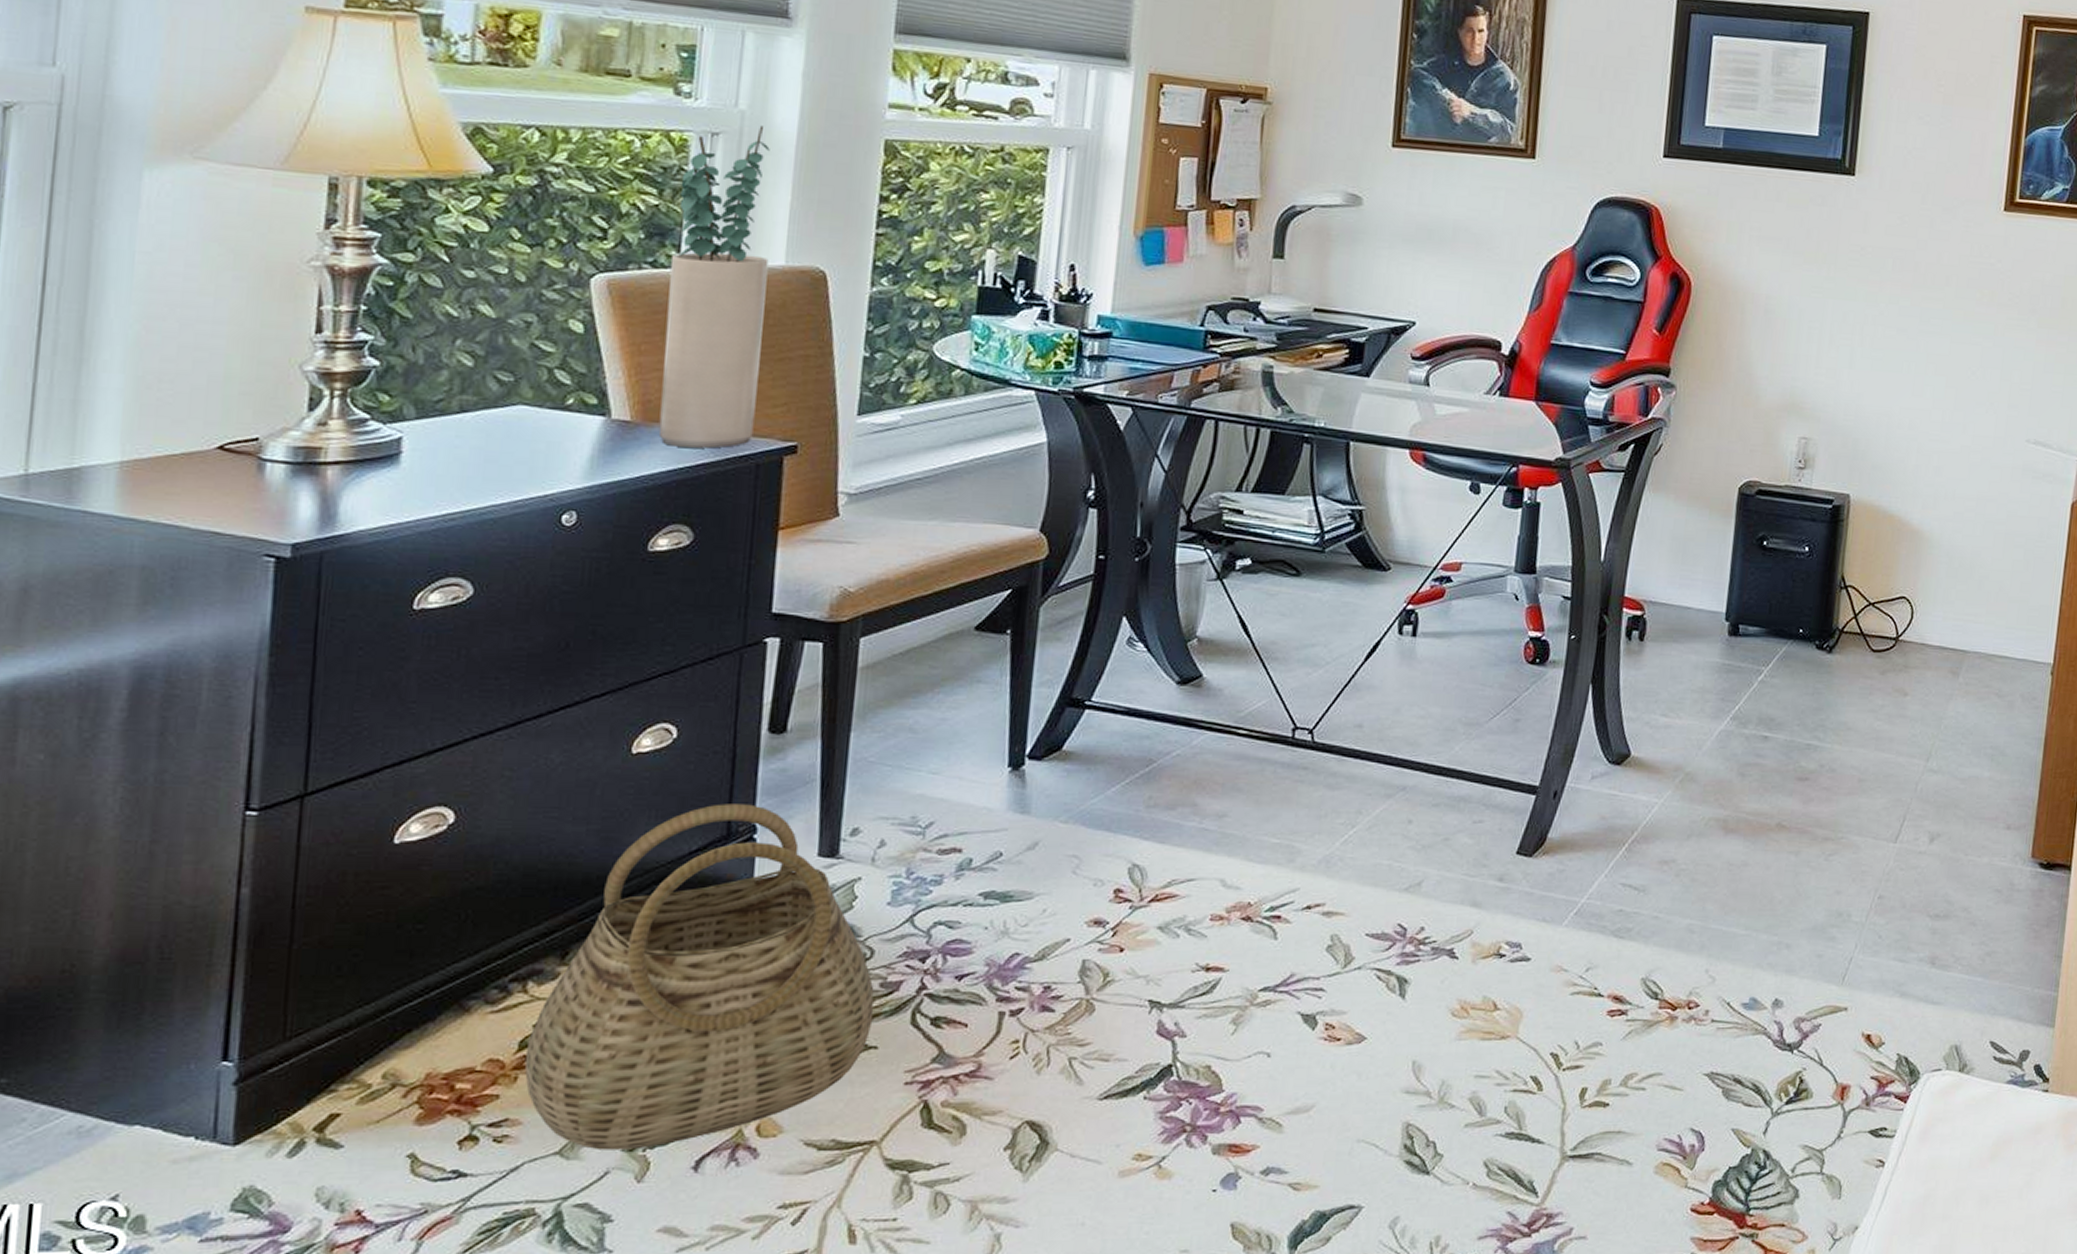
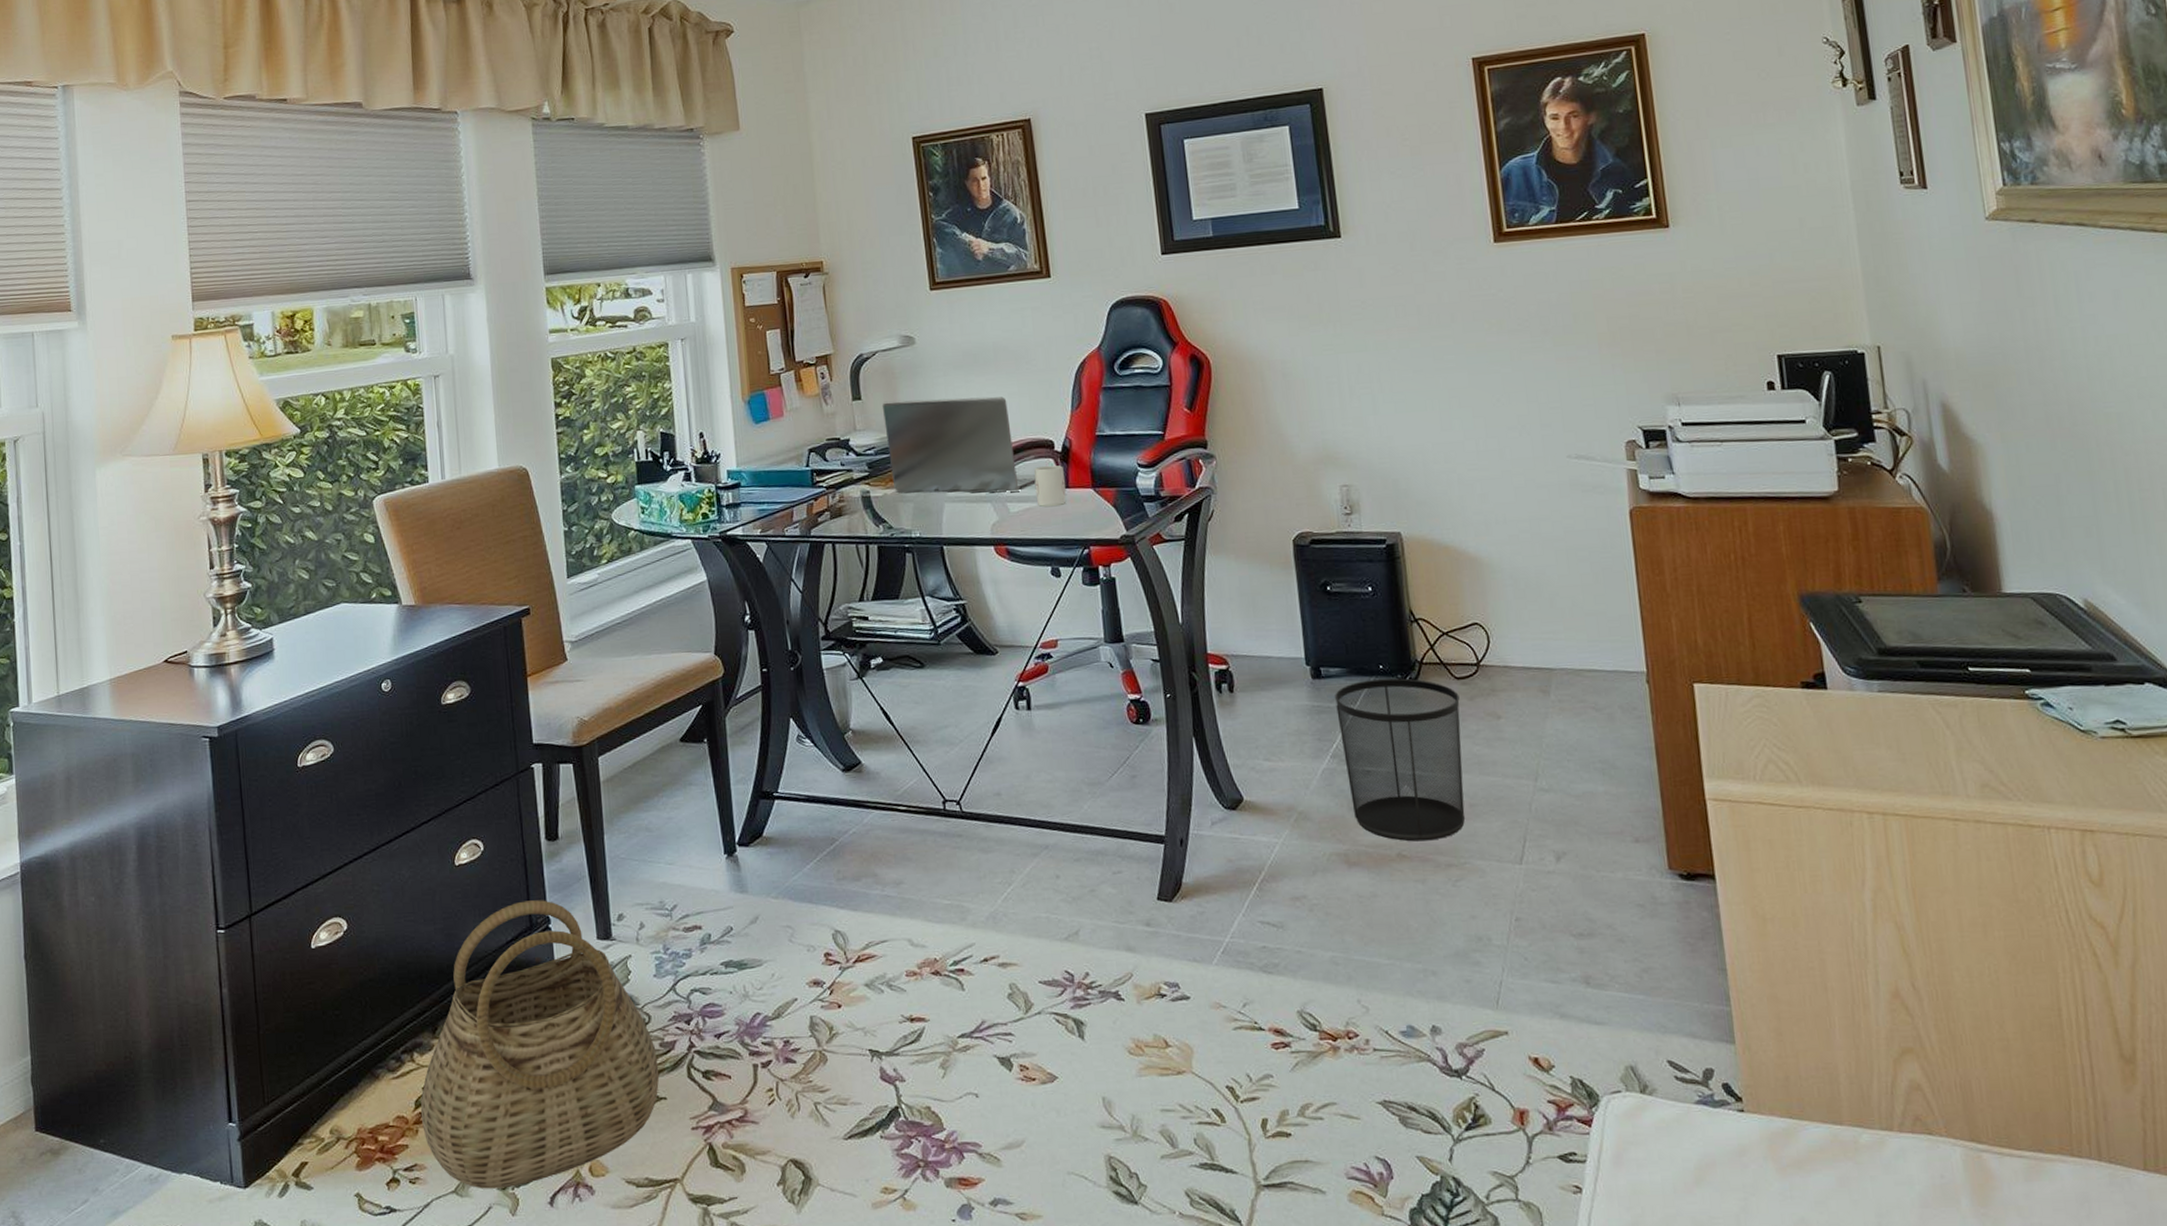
vase: present [658,125,770,449] -> none [419,364,499,621]
laptop: none [1303,265,1473,392] -> present [881,396,1036,494]
mug: none [1469,368,1507,416] -> present [1034,465,1066,508]
waste bin: none [1742,643,1872,813] -> present [1334,678,1465,842]

